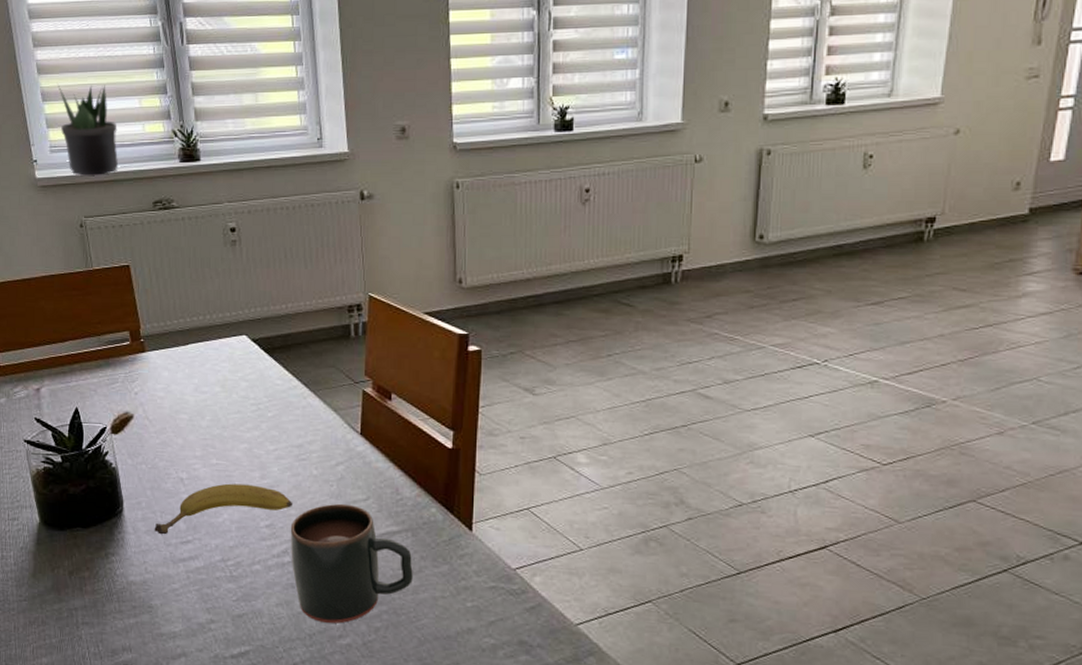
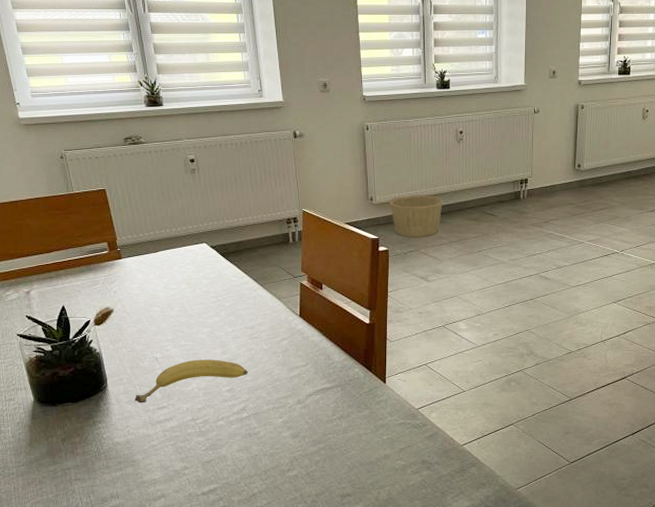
planter: present [58,83,119,176] -> none [36,40,93,116]
mug: present [290,503,413,624] -> none [247,369,343,460]
basket: none [485,277,559,334] -> present [390,195,443,237]

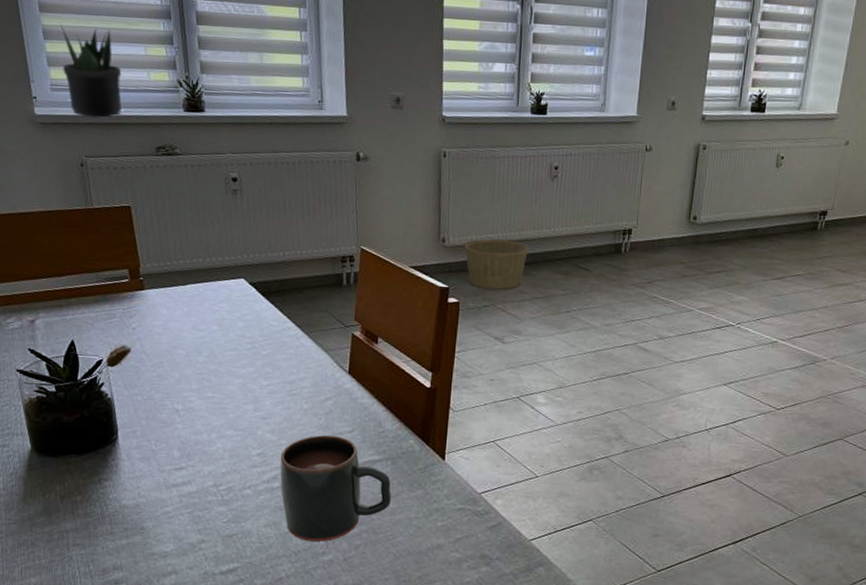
planter: none [36,40,93,116] -> present [60,23,122,117]
fruit: present [134,359,249,403] -> none [148,415,284,462]
mug: none [247,369,343,460] -> present [279,435,391,542]

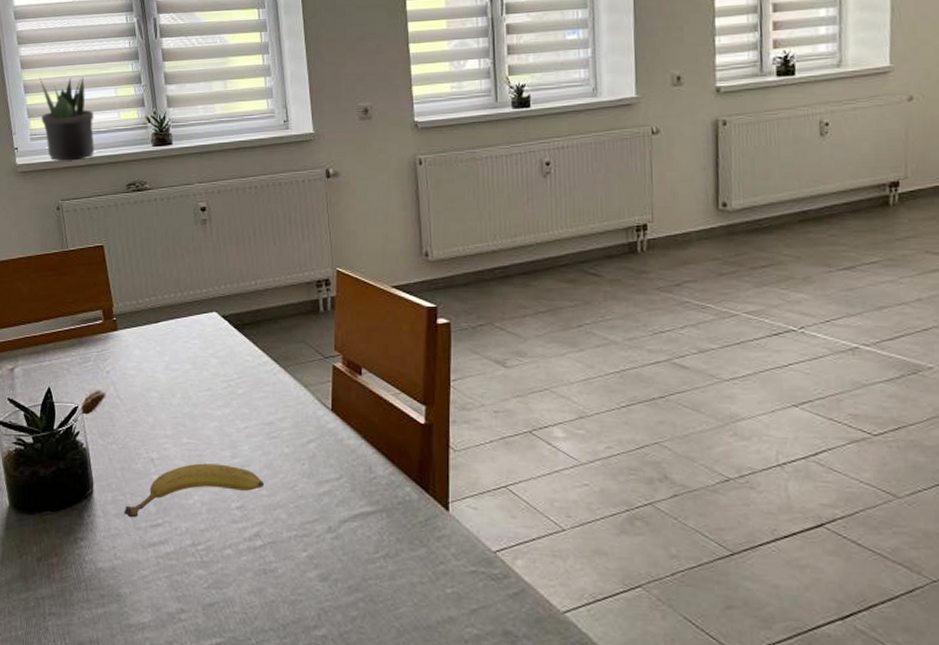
fruit: none [148,415,284,462] -> present [124,463,265,518]
mug: present [279,435,391,542] -> none [262,483,389,613]
basket: present [465,239,529,290] -> none [451,249,525,305]

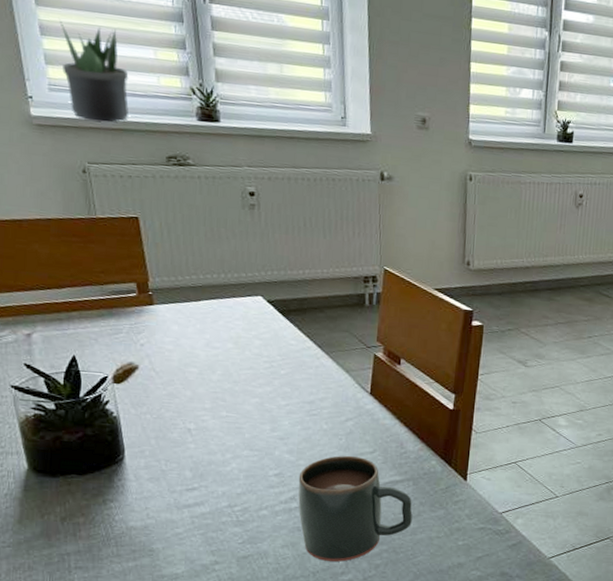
fruit: present [124,463,265,518] -> none [158,435,303,482]
mug: none [262,483,389,613] -> present [298,455,413,562]

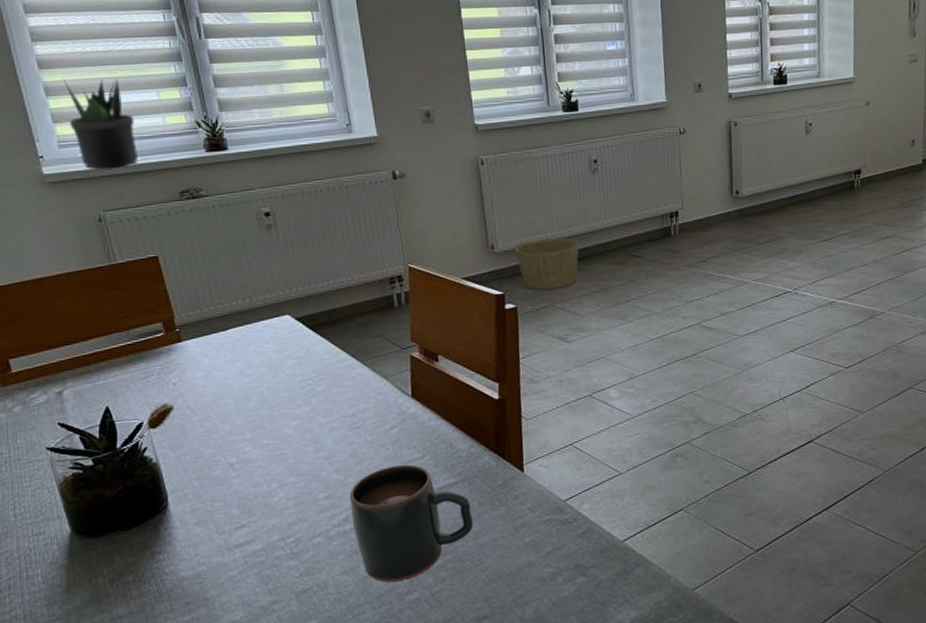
basket: none [489,264,553,315] -> present [515,238,579,290]

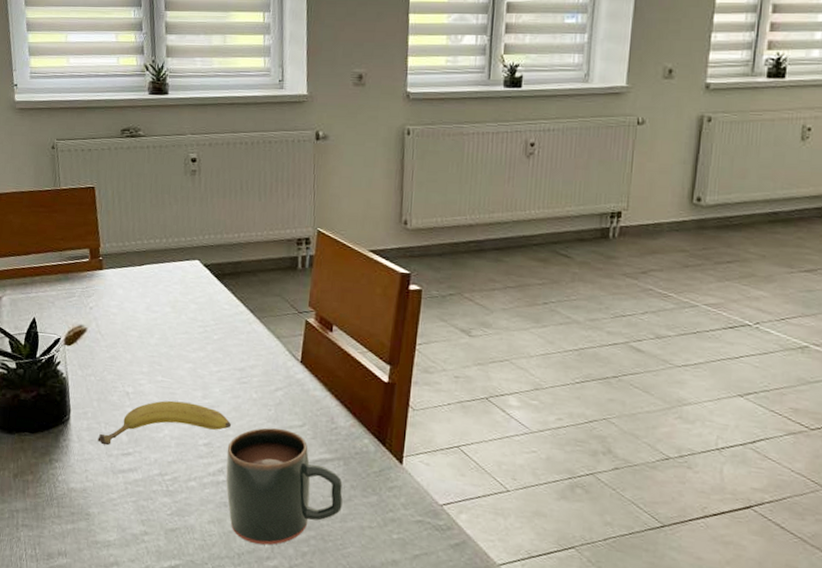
planter: present [63,78,139,169] -> none [42,15,94,102]
fruit: none [204,459,351,524] -> present [97,400,232,446]
basket: present [515,238,579,290] -> none [429,222,500,278]

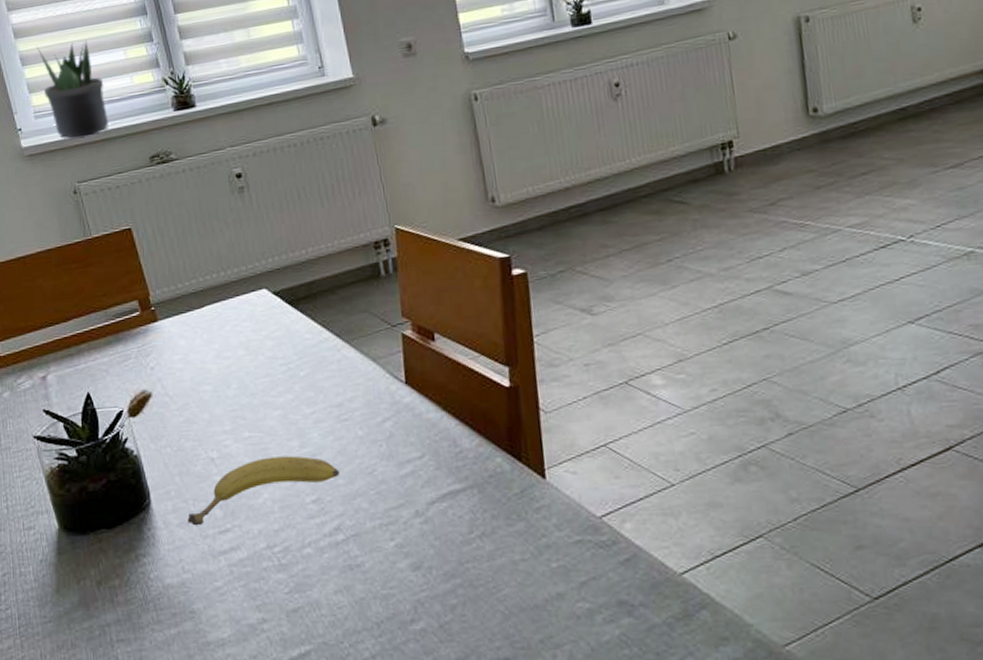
planter: none [42,15,94,102] -> present [36,40,110,138]
mug: present [225,427,343,545] -> none [340,464,486,606]

